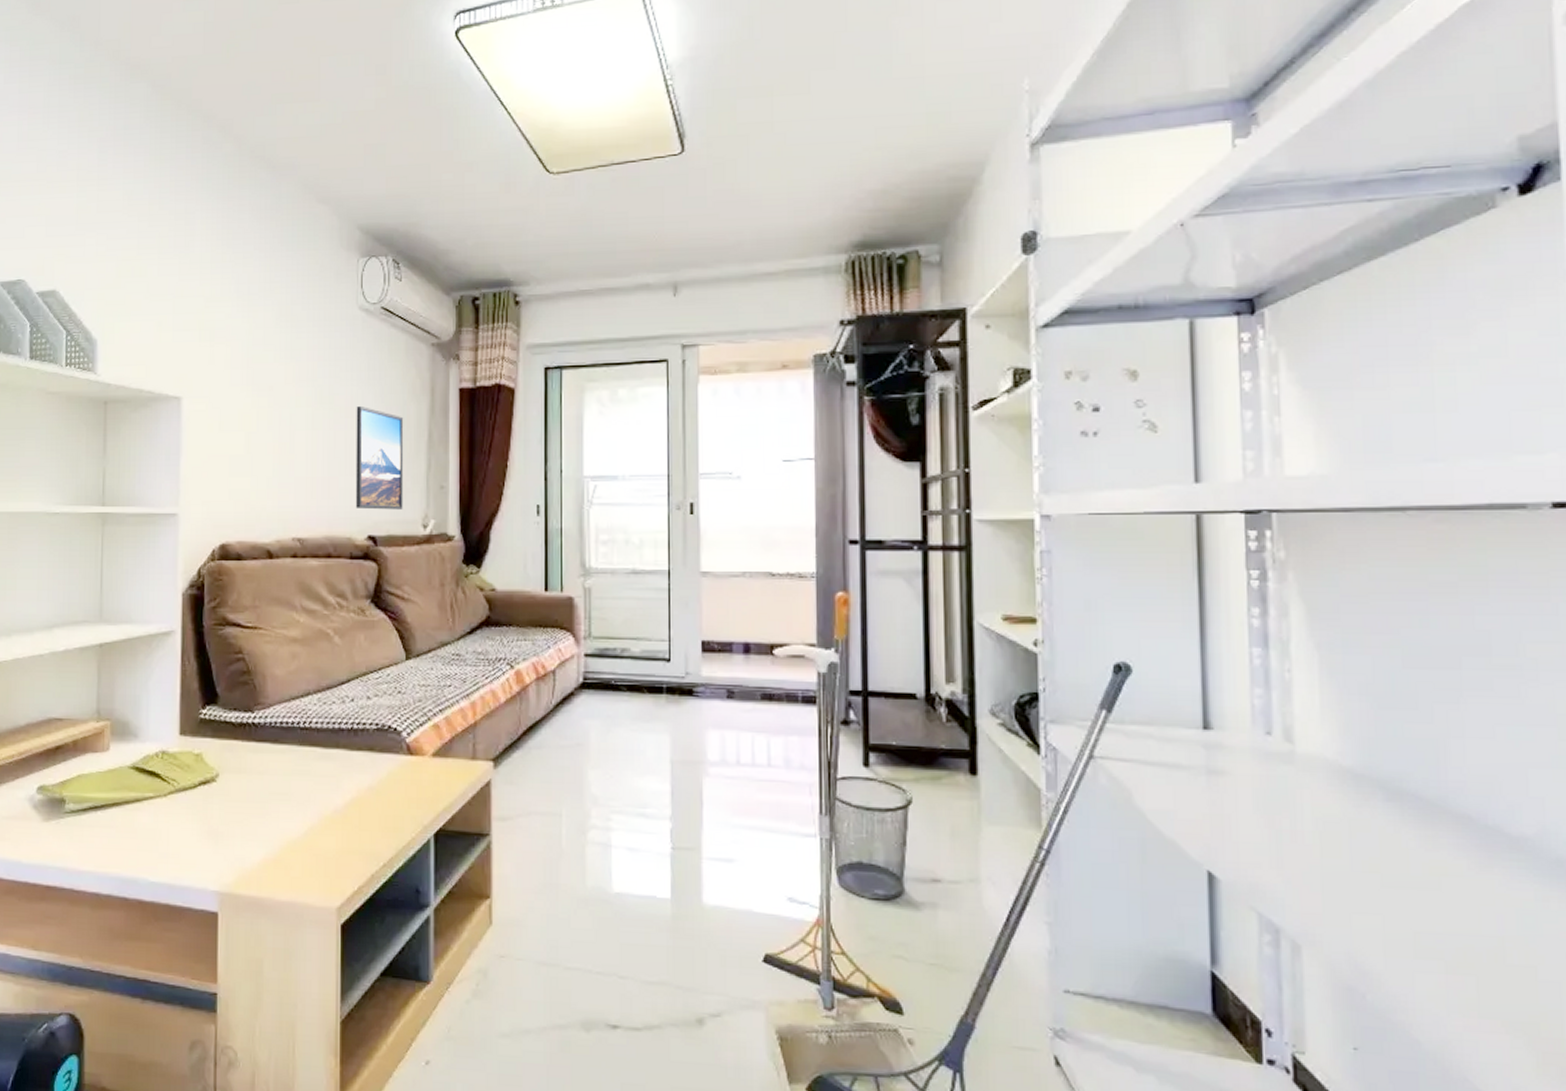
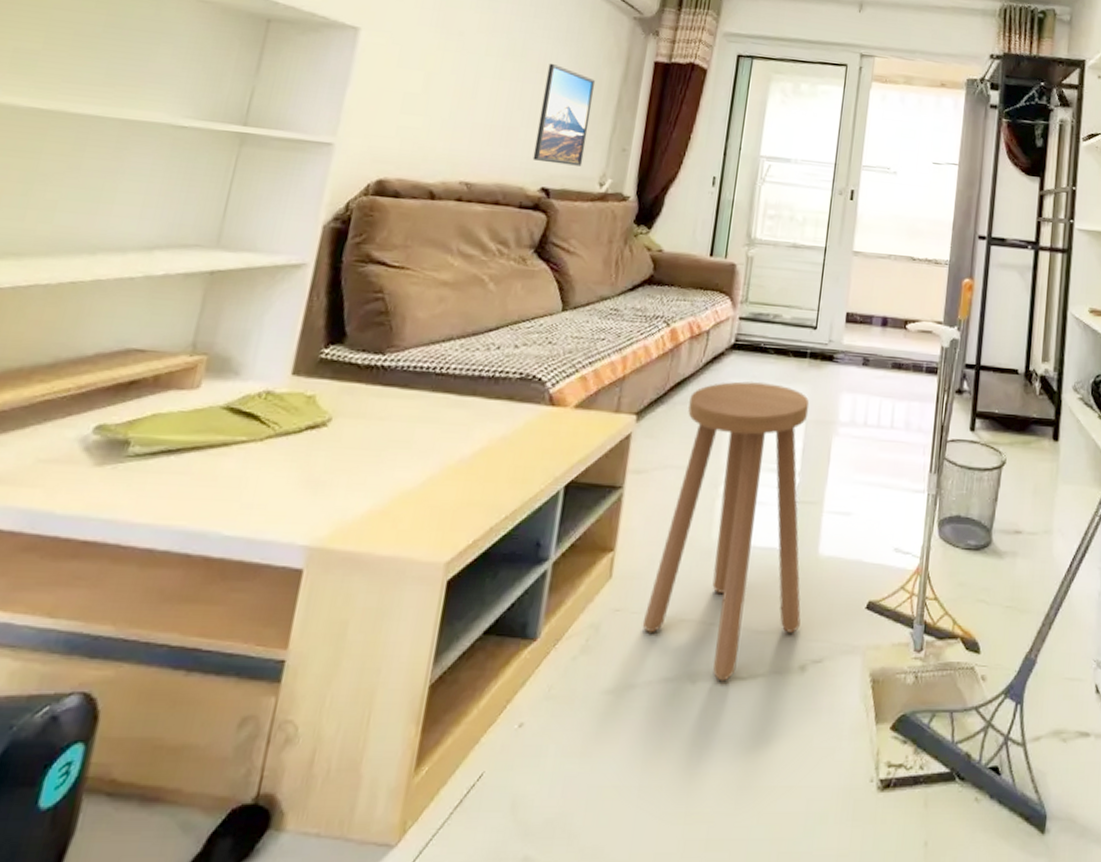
stool: none [528,721,692,1031] -> present [642,381,810,682]

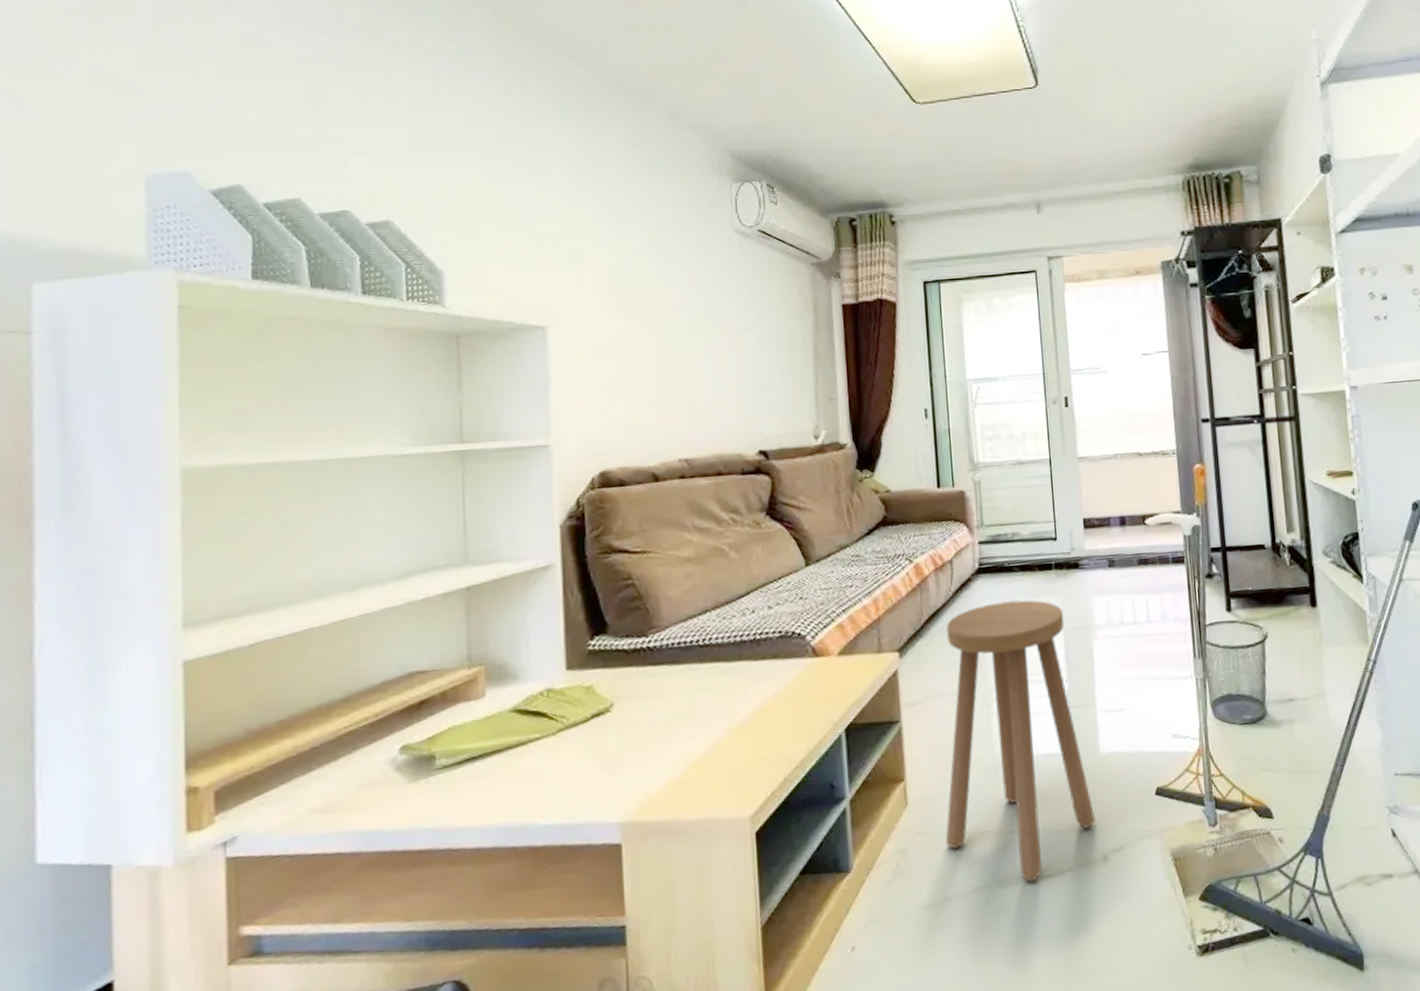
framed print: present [532,63,596,166] -> none [738,325,794,426]

